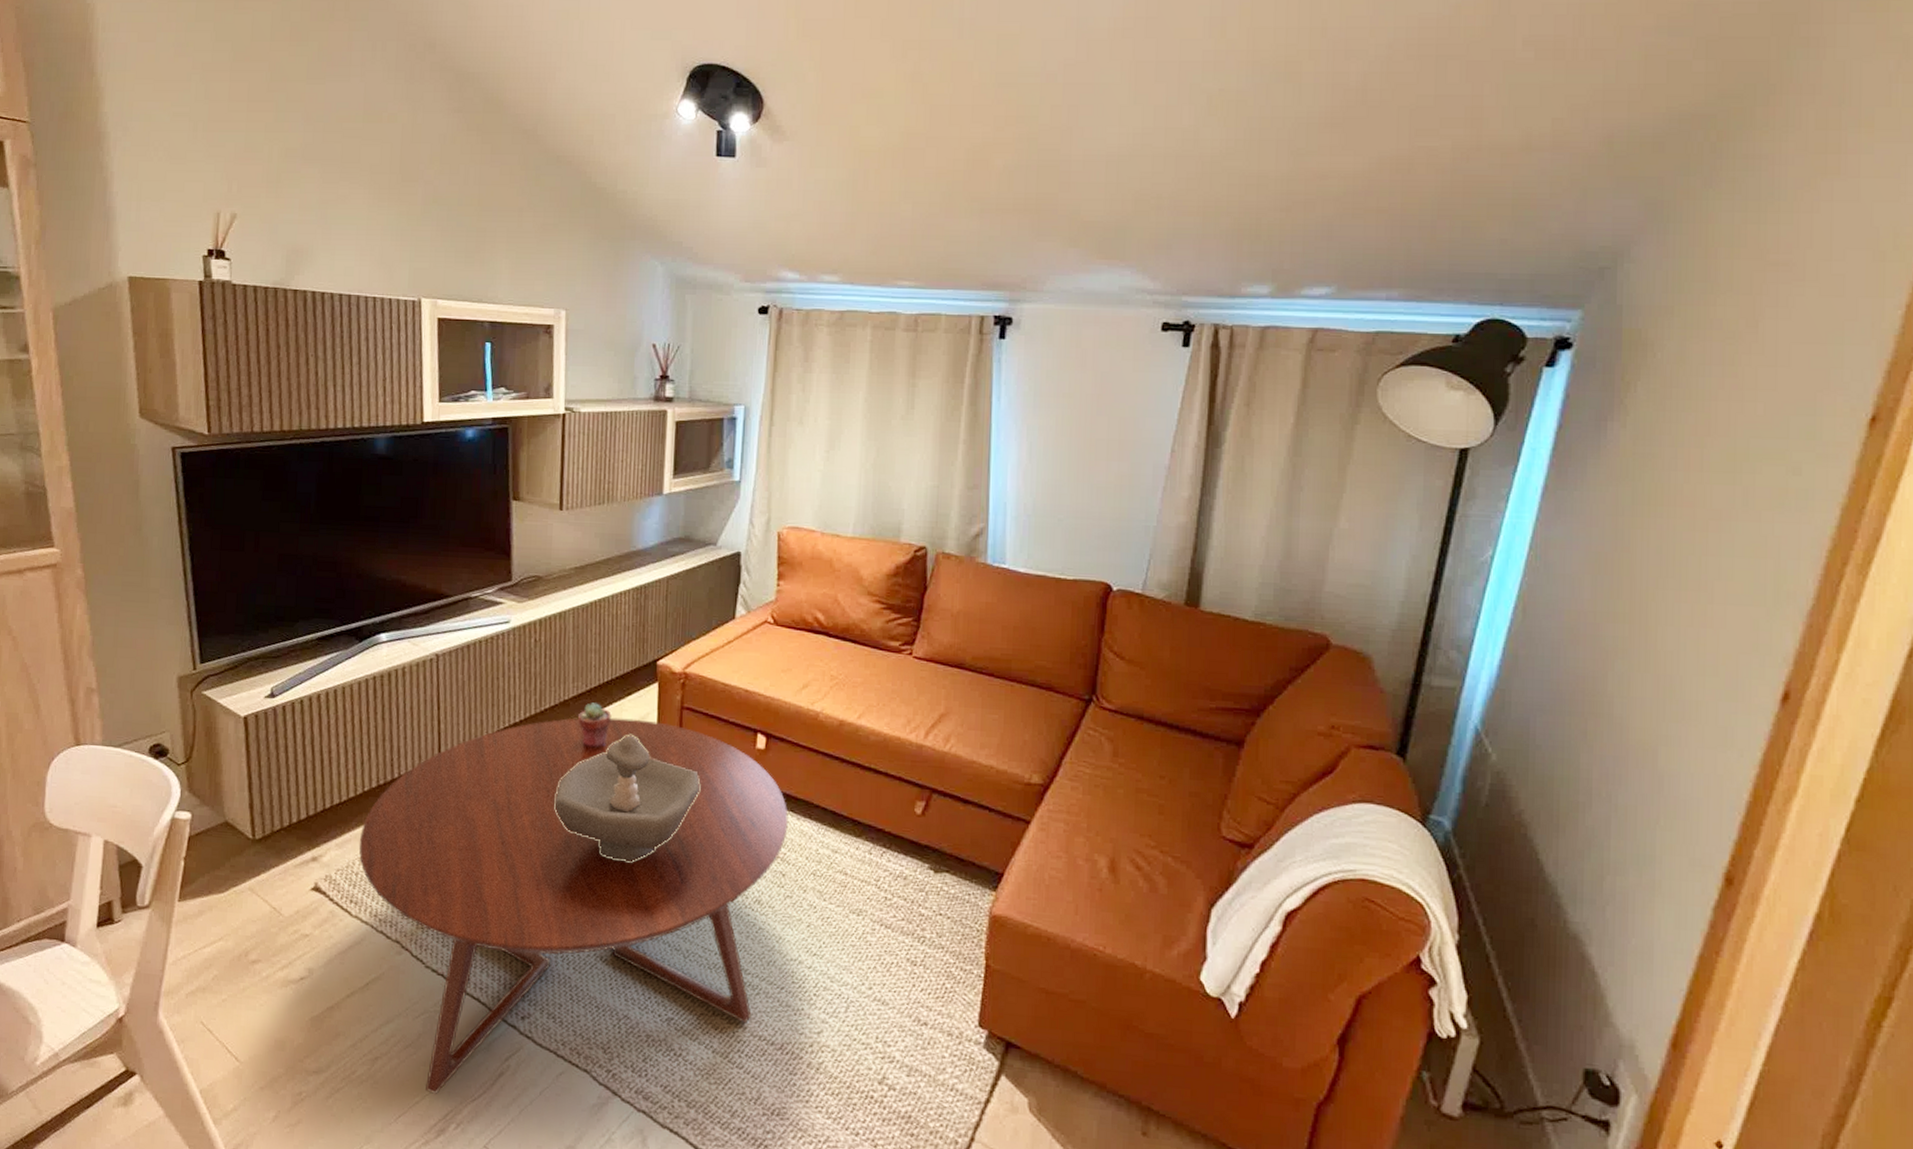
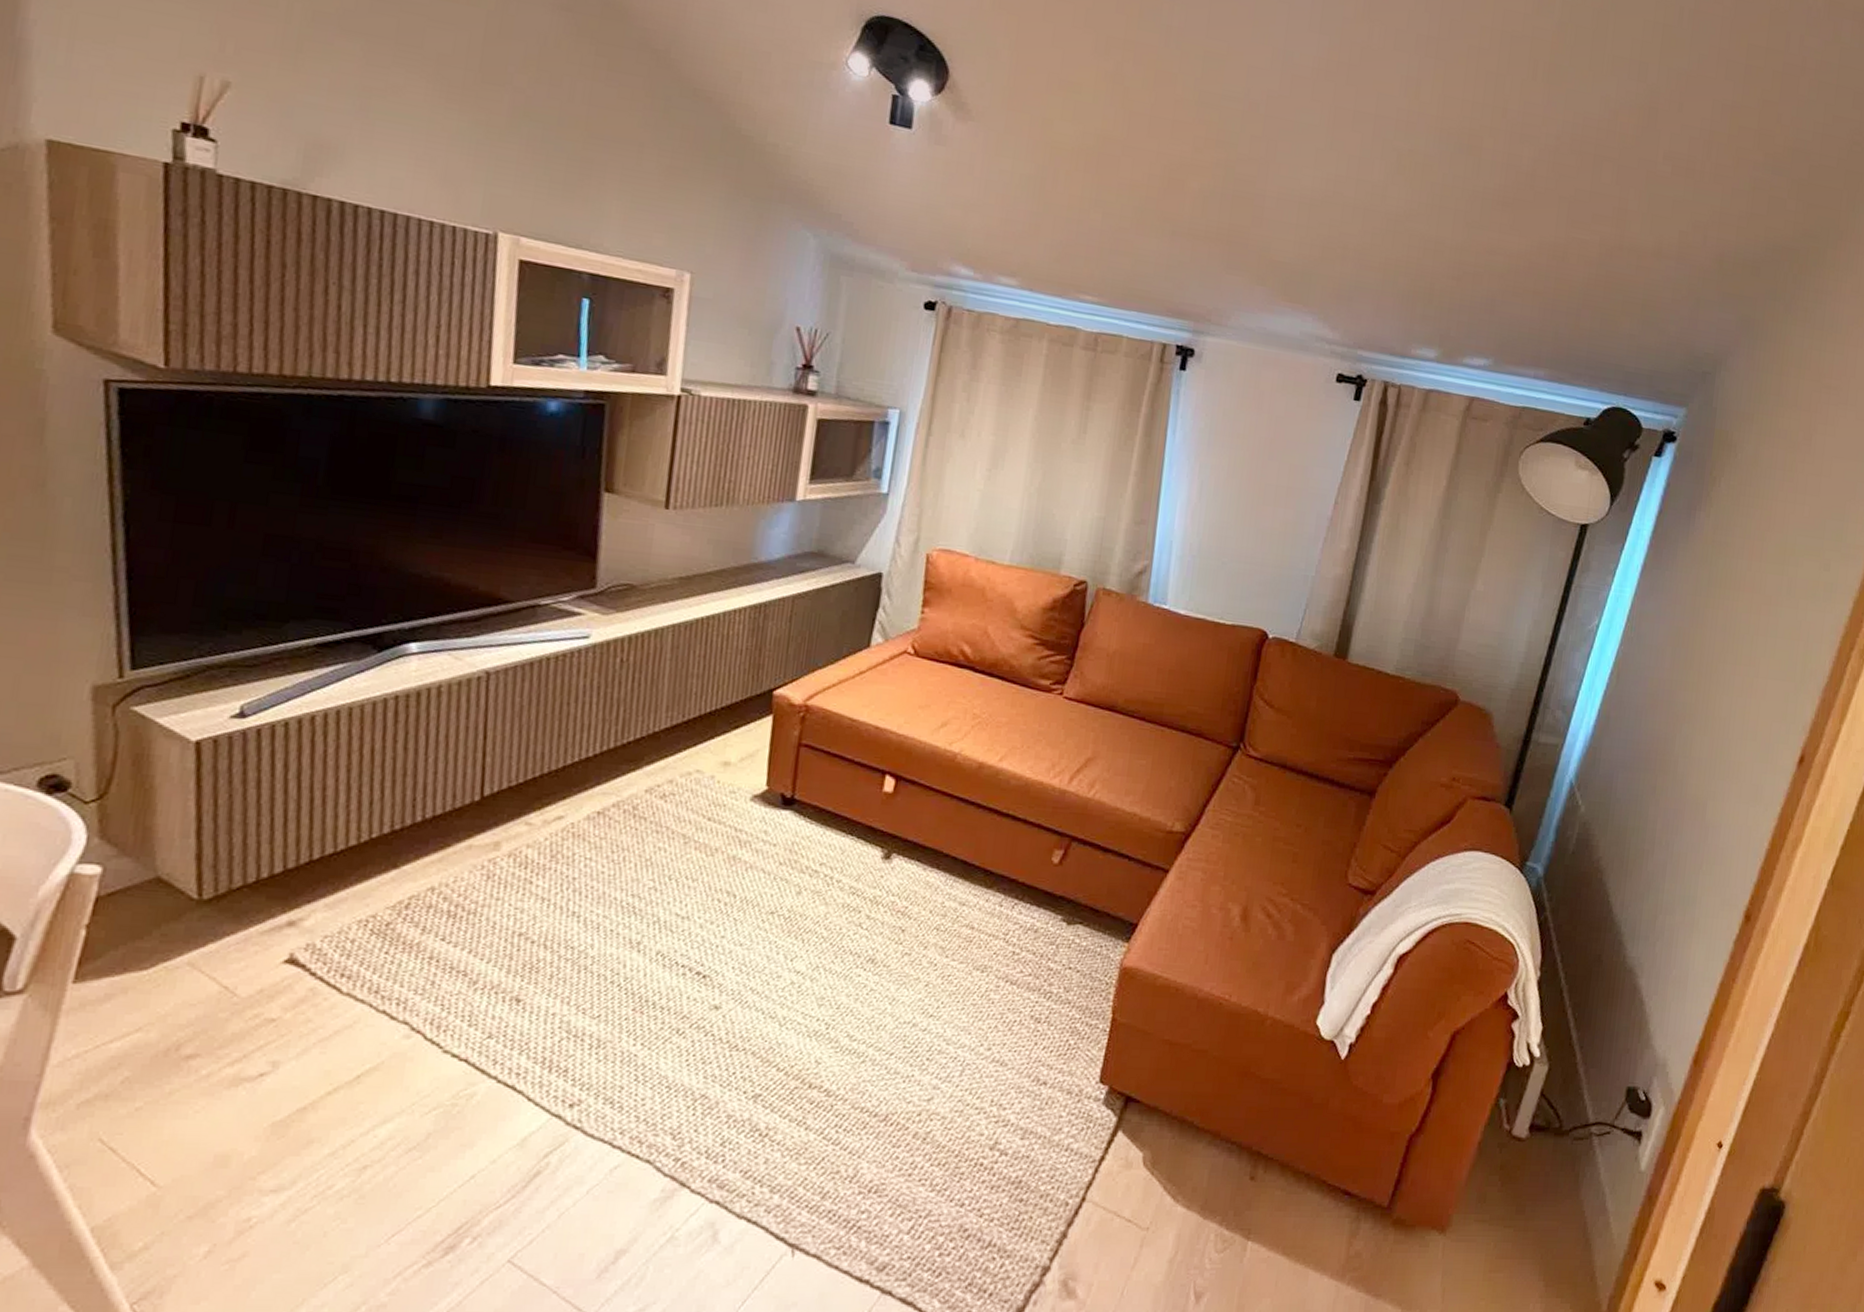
coffee table: present [358,717,789,1094] -> none [358,753,914,1204]
decorative bowl: present [554,735,701,861] -> none [631,774,814,919]
potted succulent: present [577,702,612,748] -> none [669,736,713,788]

